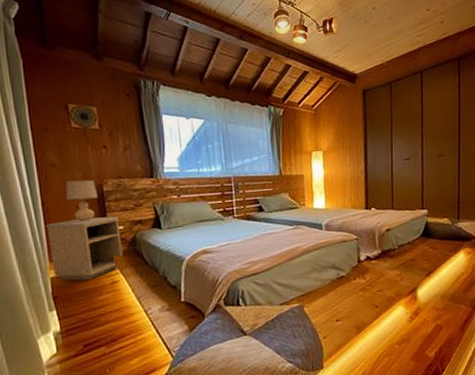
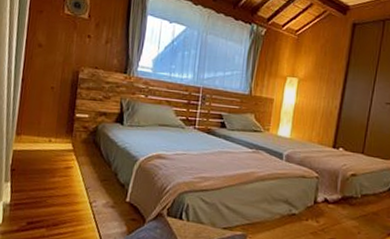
nightstand: present [46,216,123,281] -> none [17,99,87,160]
table lamp: present [65,179,99,222] -> none [44,62,73,104]

